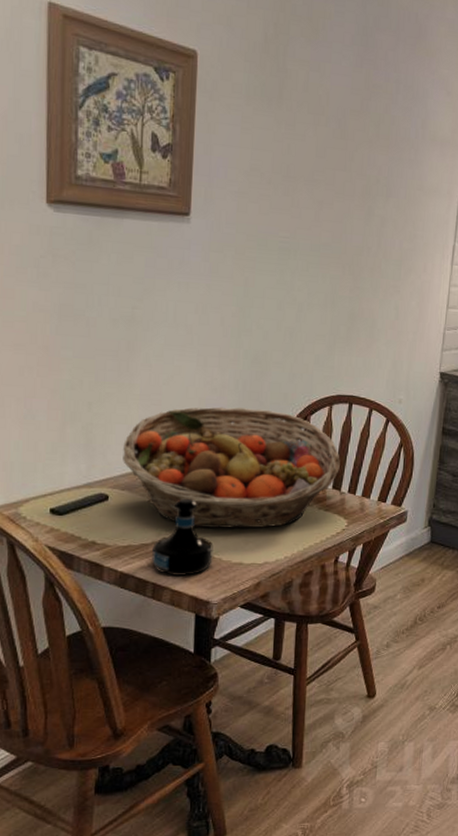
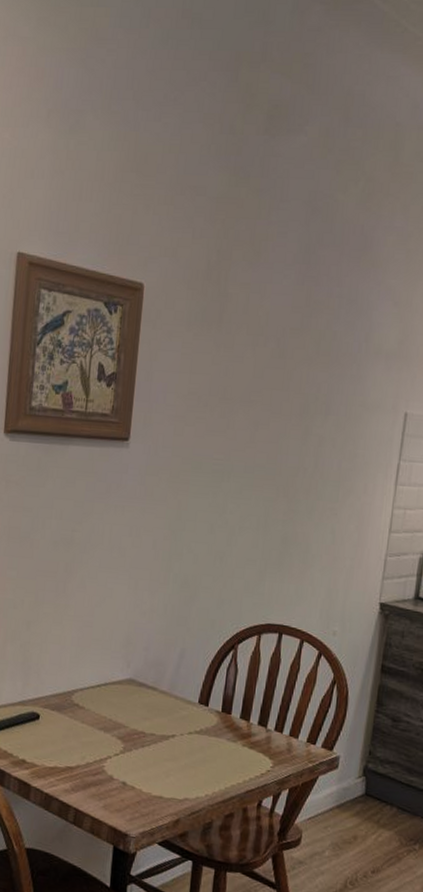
fruit basket: present [123,407,340,529] -> none [54,630,268,762]
tequila bottle: present [152,498,213,576] -> none [75,722,135,805]

